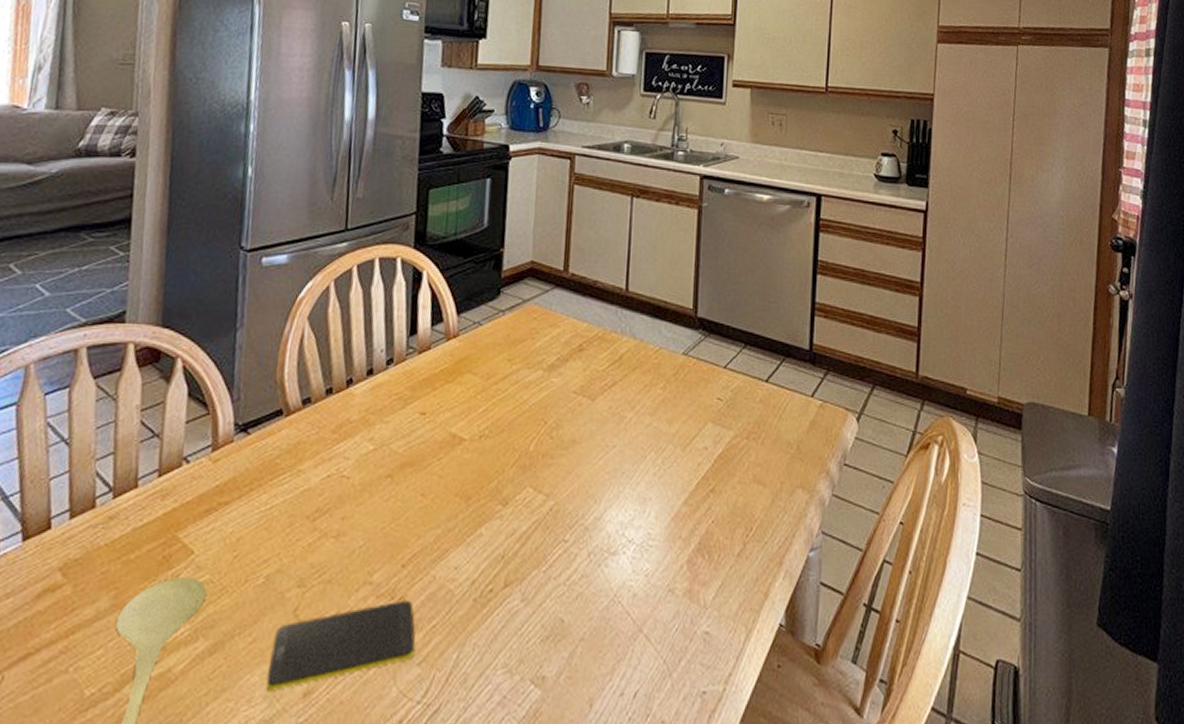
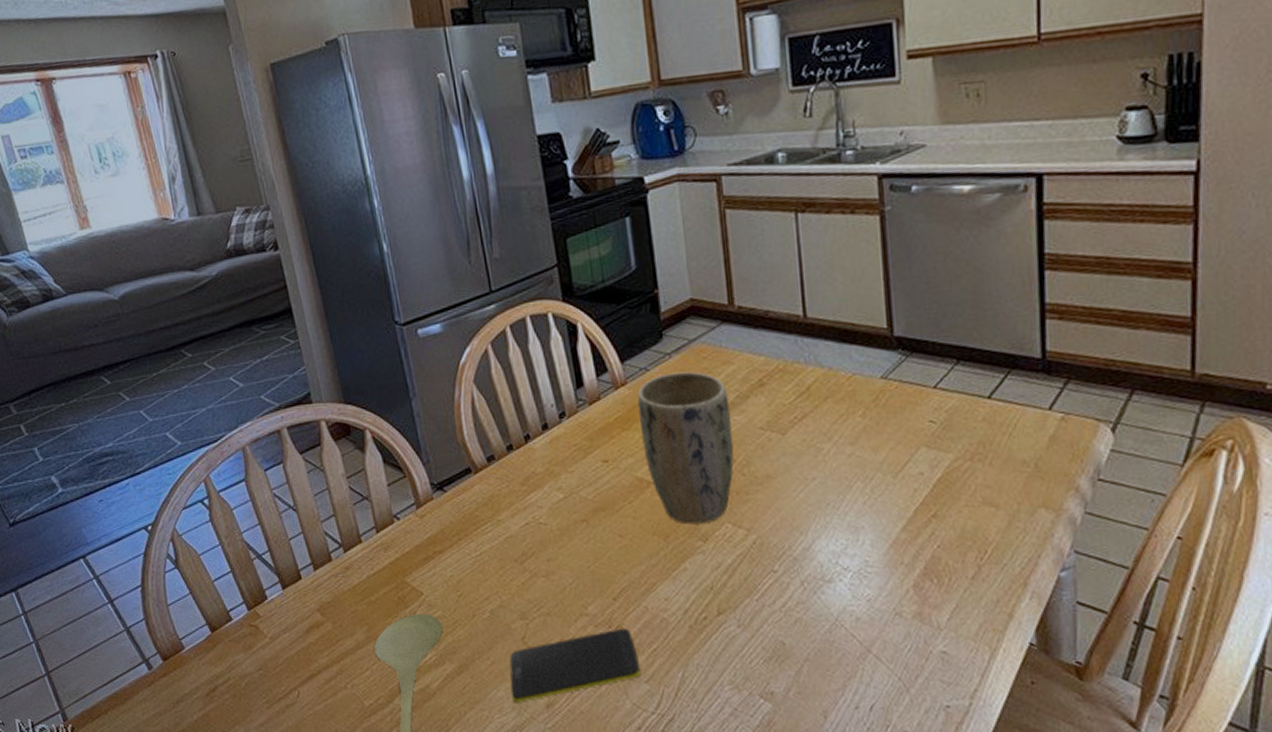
plant pot: none [462,329,550,487] -> present [637,371,734,525]

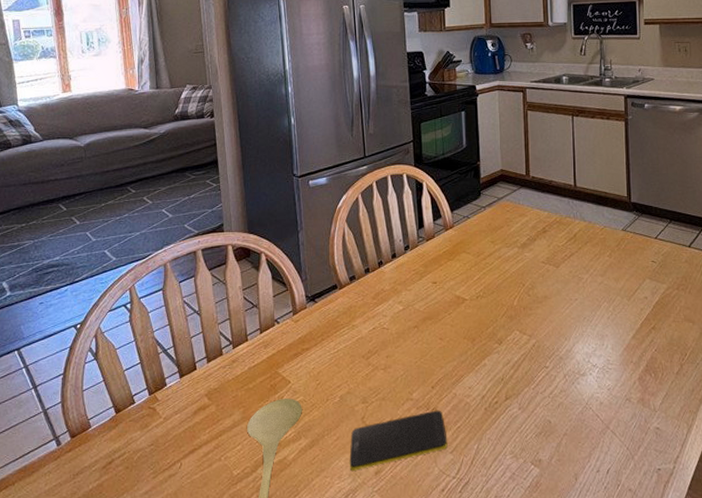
plant pot: present [637,371,734,525] -> none [460,220,524,331]

